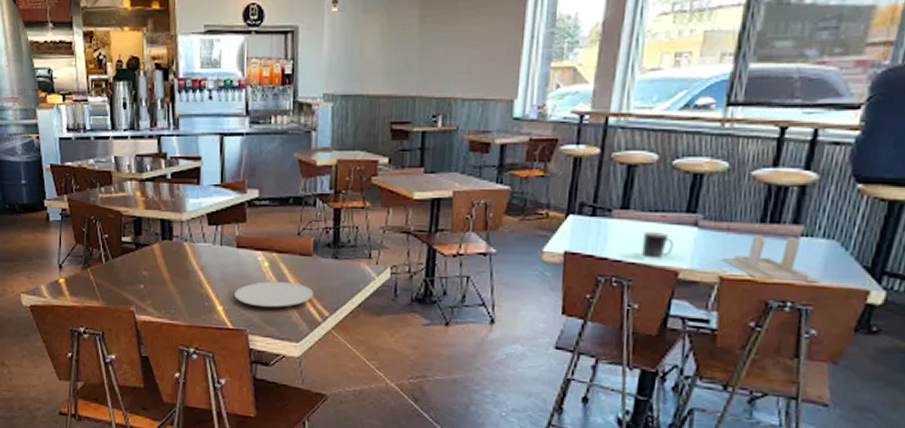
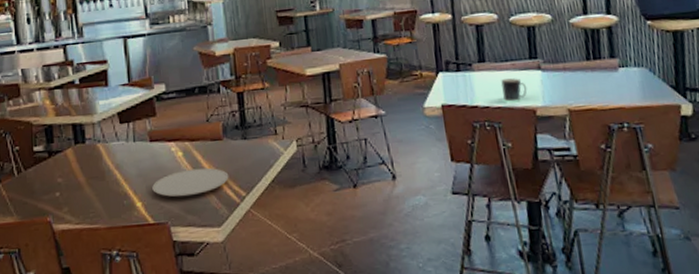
napkin holder: present [723,235,821,283] -> none [567,68,643,107]

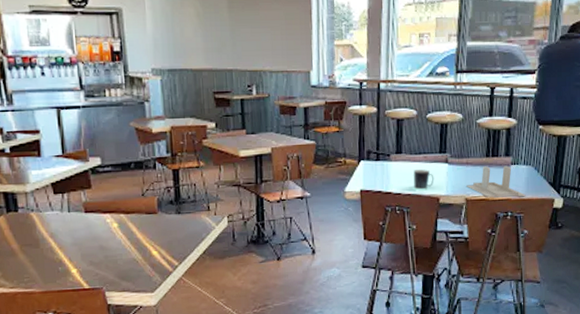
plate: present [152,167,229,198] -> none [87,239,163,265]
napkin holder: none [567,68,643,107] -> present [466,165,526,198]

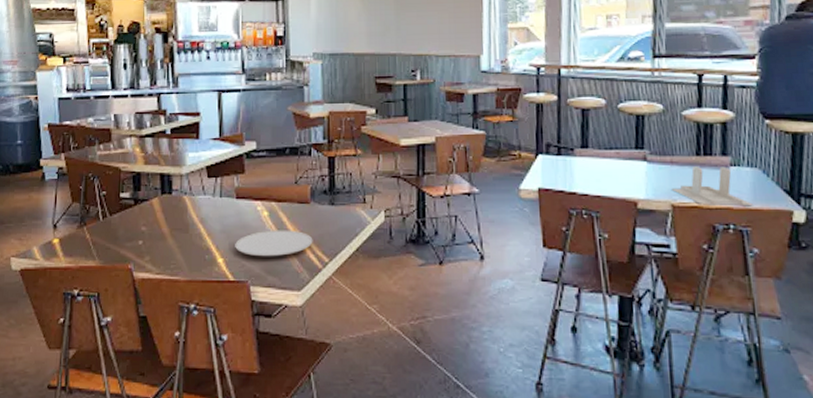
plate: none [87,239,163,265] -> present [235,230,313,257]
mug: present [412,169,434,191] -> none [602,167,630,193]

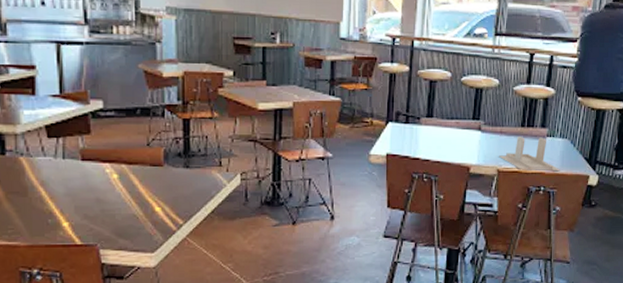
plate: present [235,230,313,257] -> none [82,193,167,220]

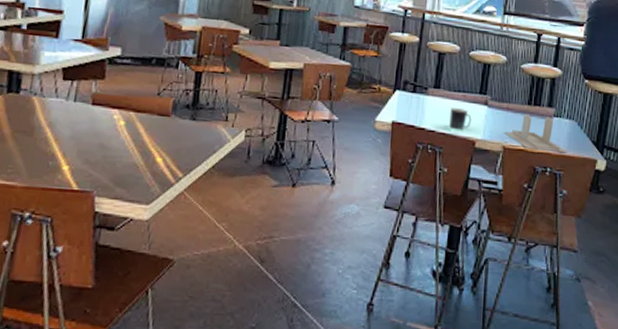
mug: none [443,136,466,159] -> present [449,108,472,132]

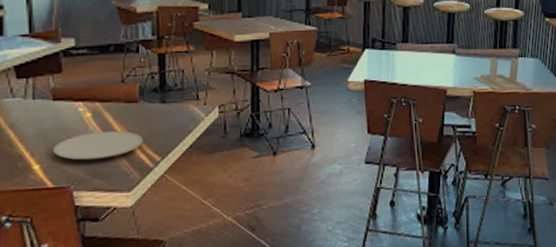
plate: none [83,140,169,168] -> present [53,130,143,161]
mug: present [449,108,472,132] -> none [419,60,442,82]

